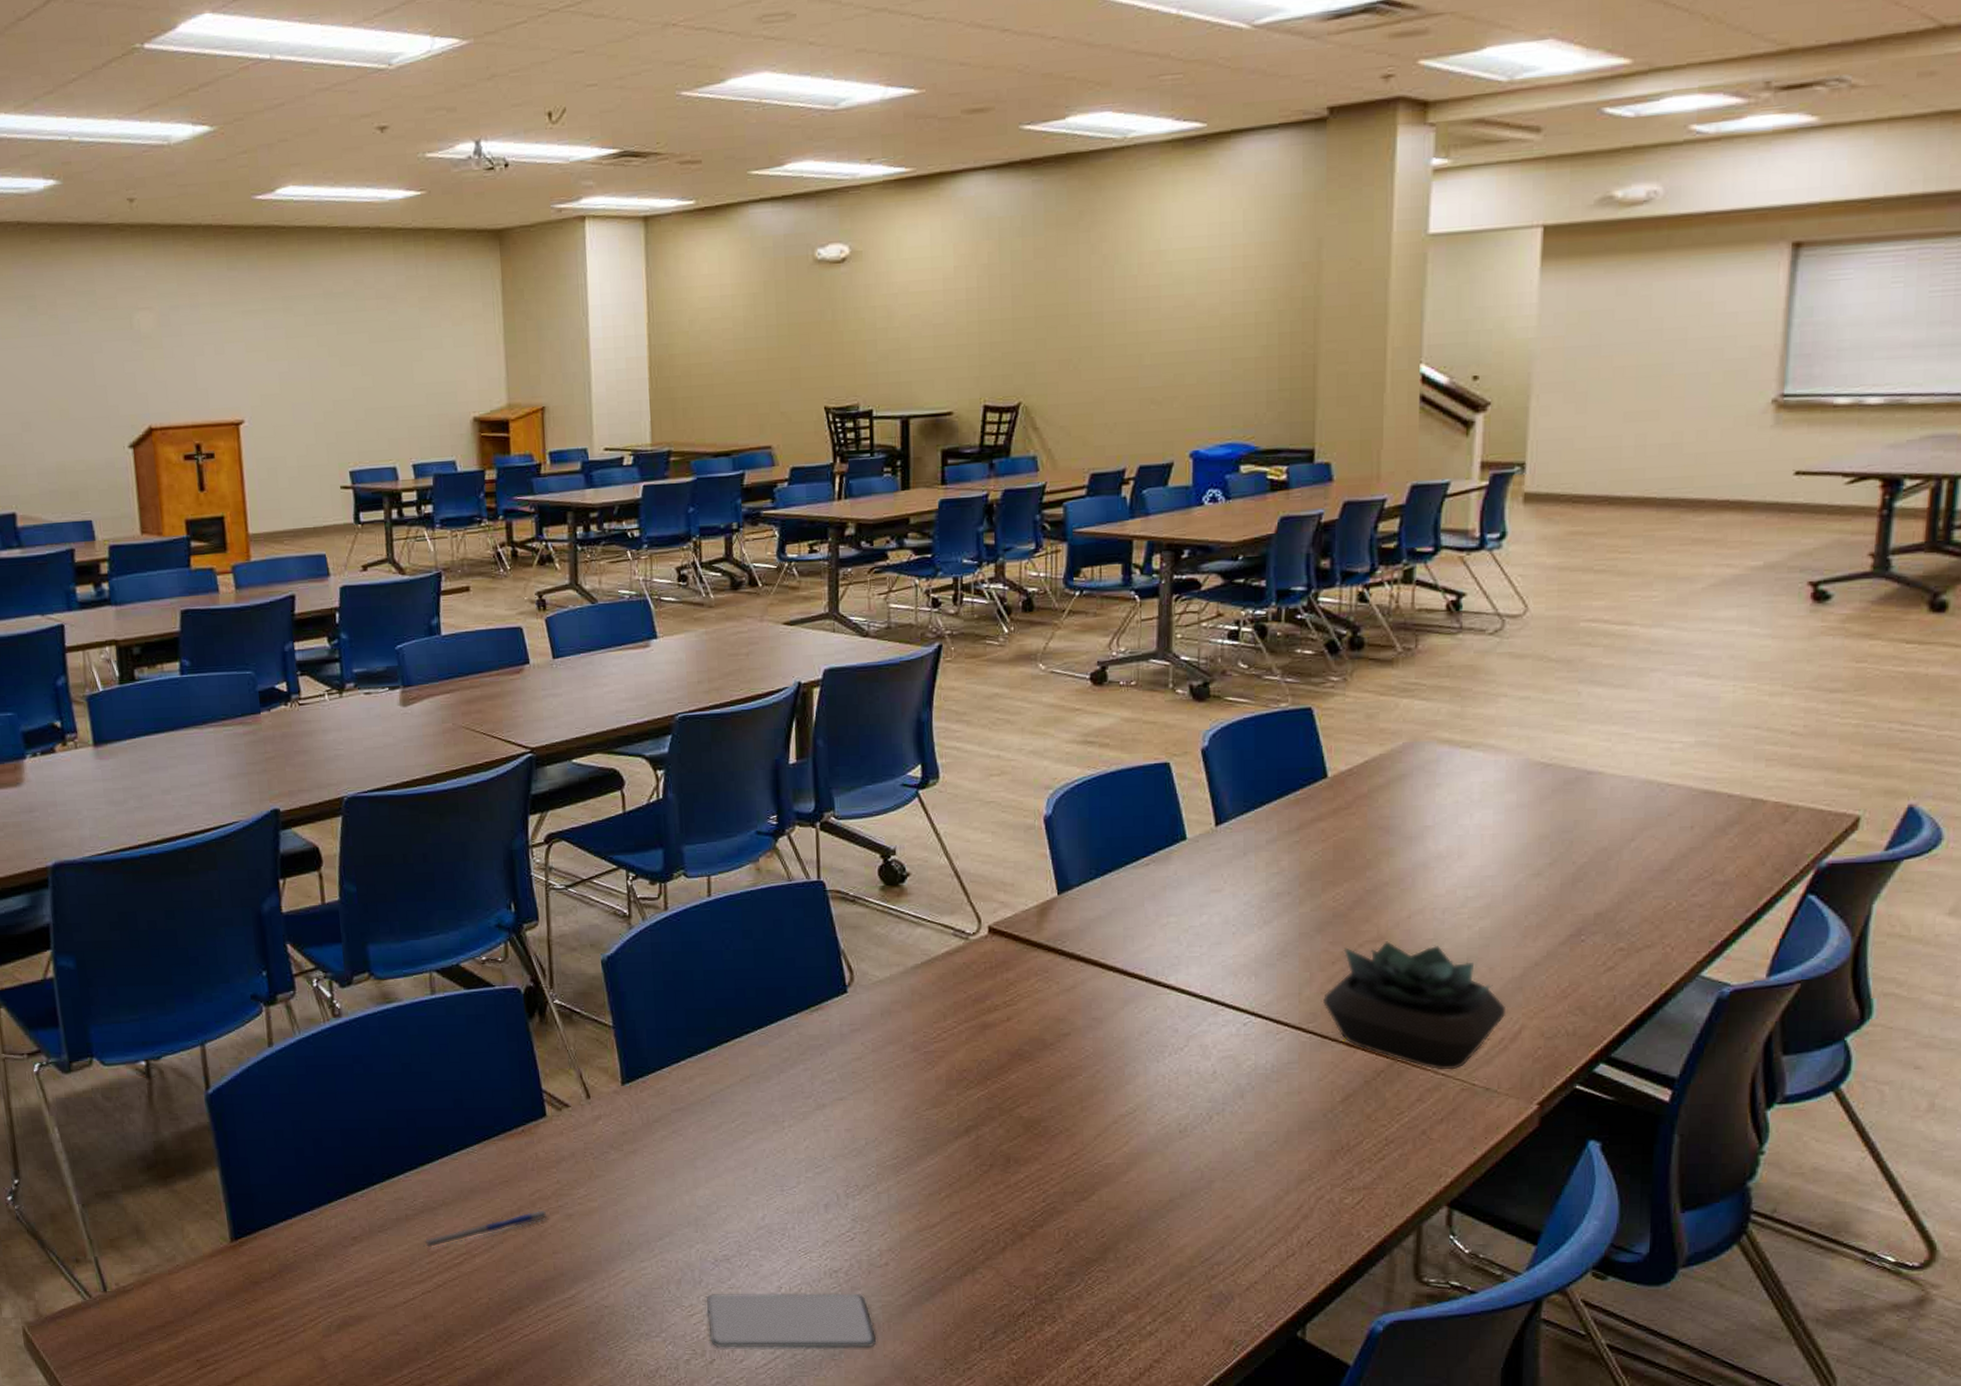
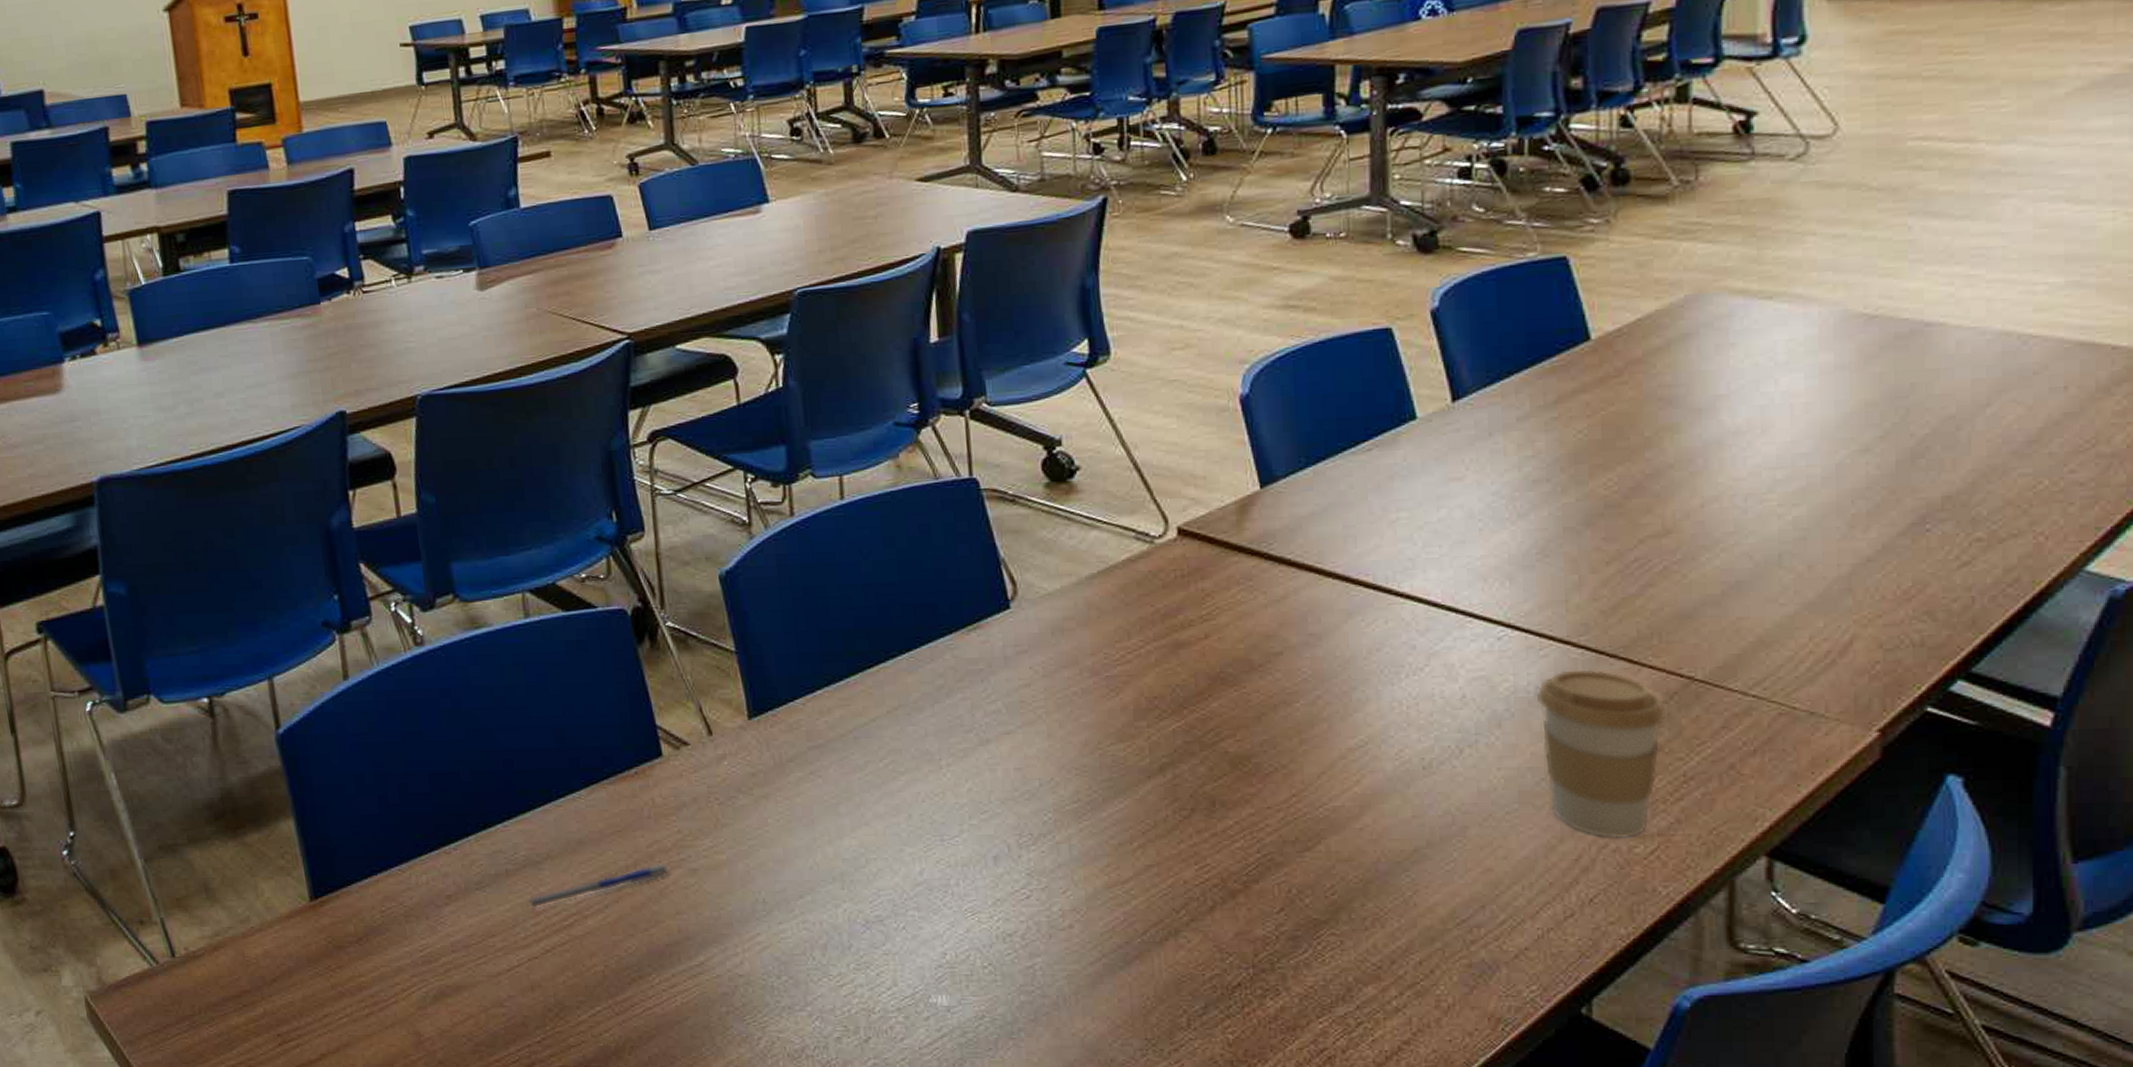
smartphone: present [706,1293,877,1348] -> none [858,961,1063,1025]
coffee cup: none [1272,1051,1374,1192] -> present [1536,669,1666,839]
succulent plant: present [1322,941,1506,1070] -> none [1595,535,1833,691]

